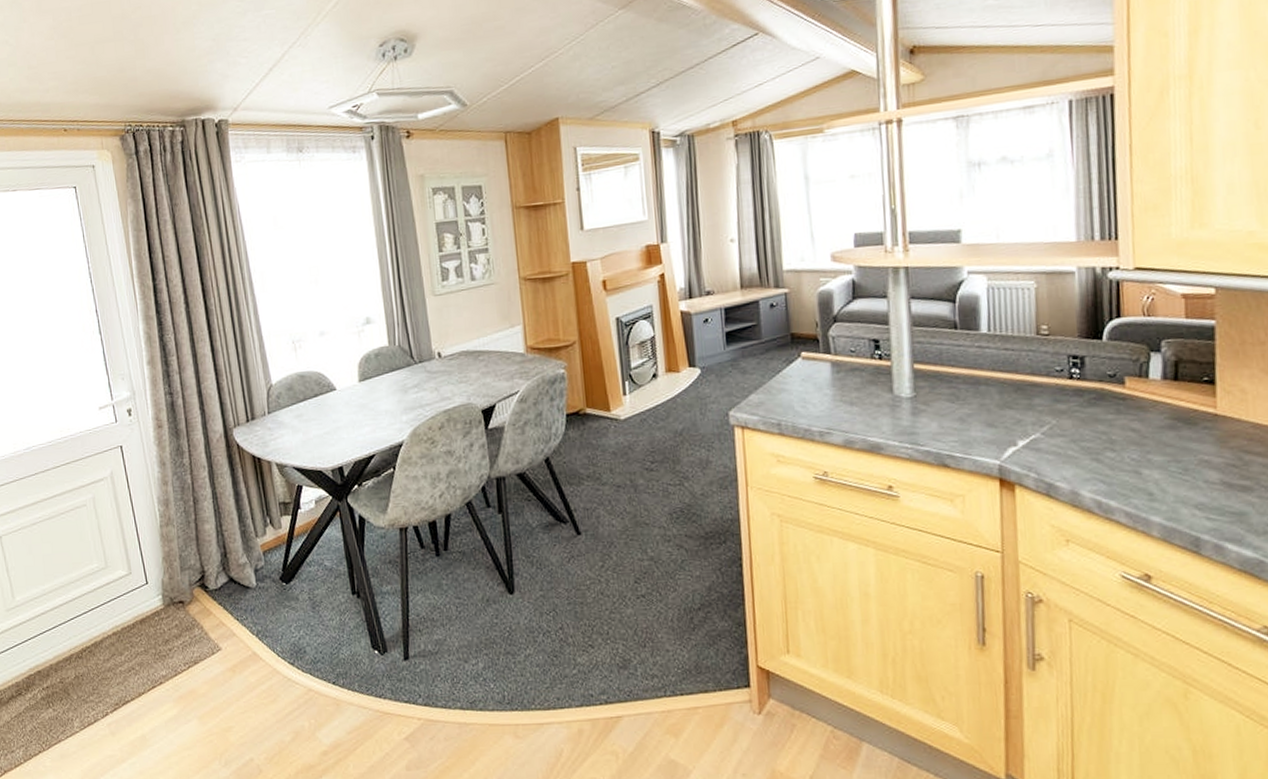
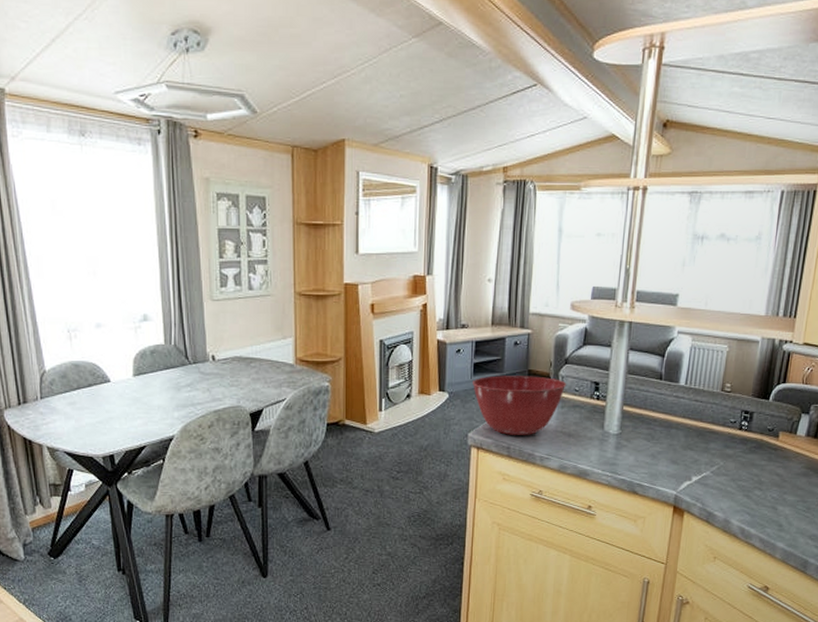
mixing bowl: none [725,339,840,410] -> present [472,375,567,435]

